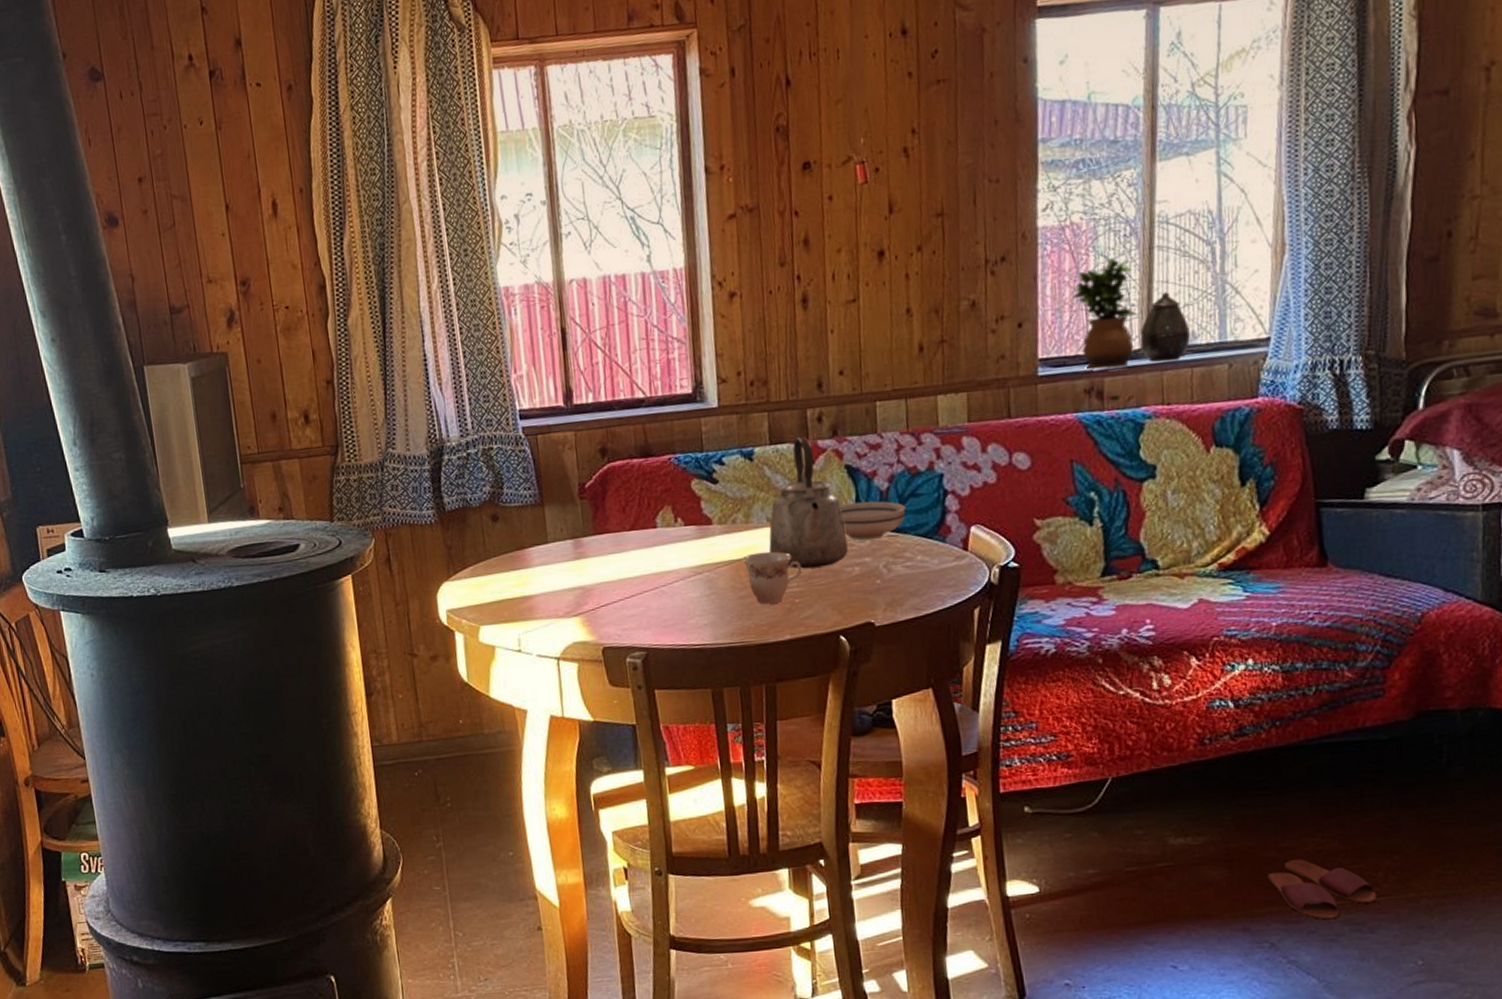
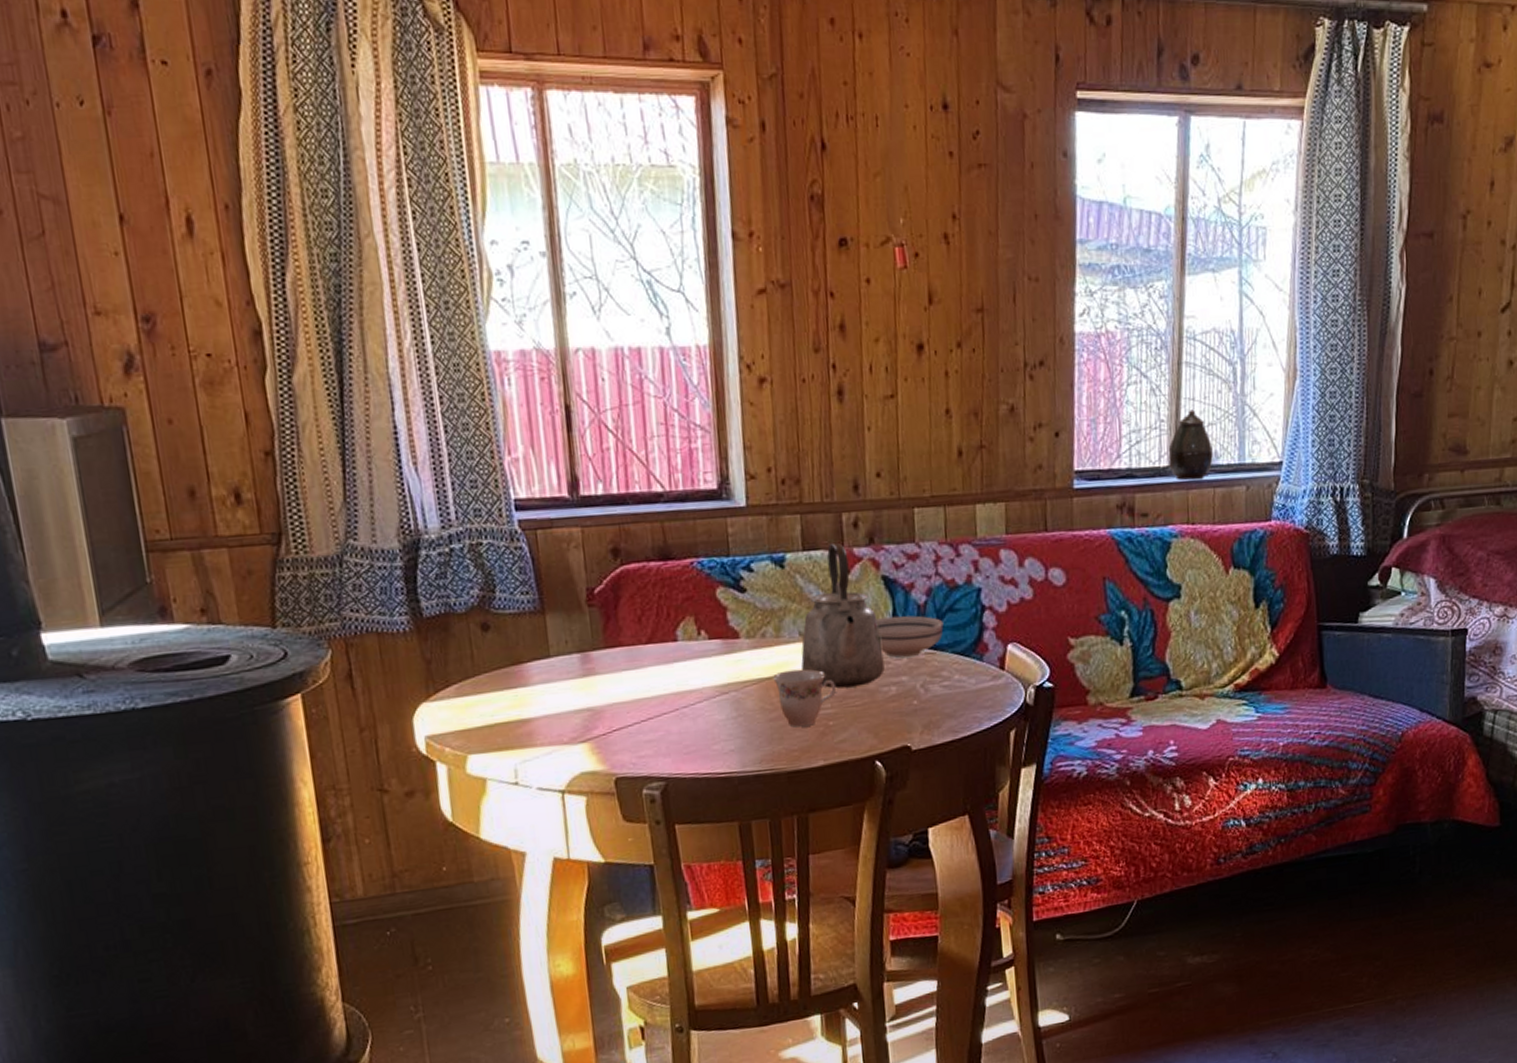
potted plant: present [1073,256,1136,370] -> none [1107,369,1165,486]
slippers: present [1268,859,1377,920] -> none [1272,970,1361,1027]

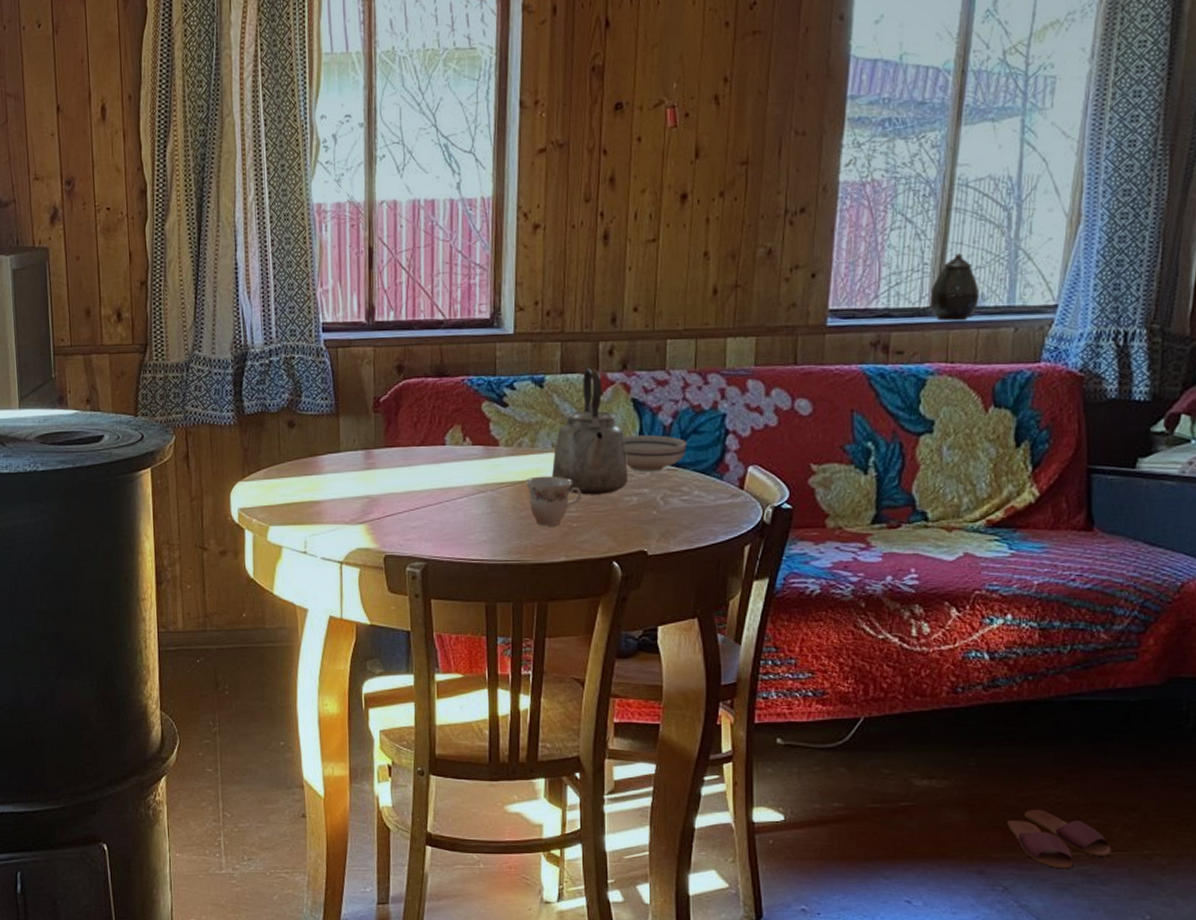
slippers: none [1272,970,1361,1027] -> present [1007,809,1112,870]

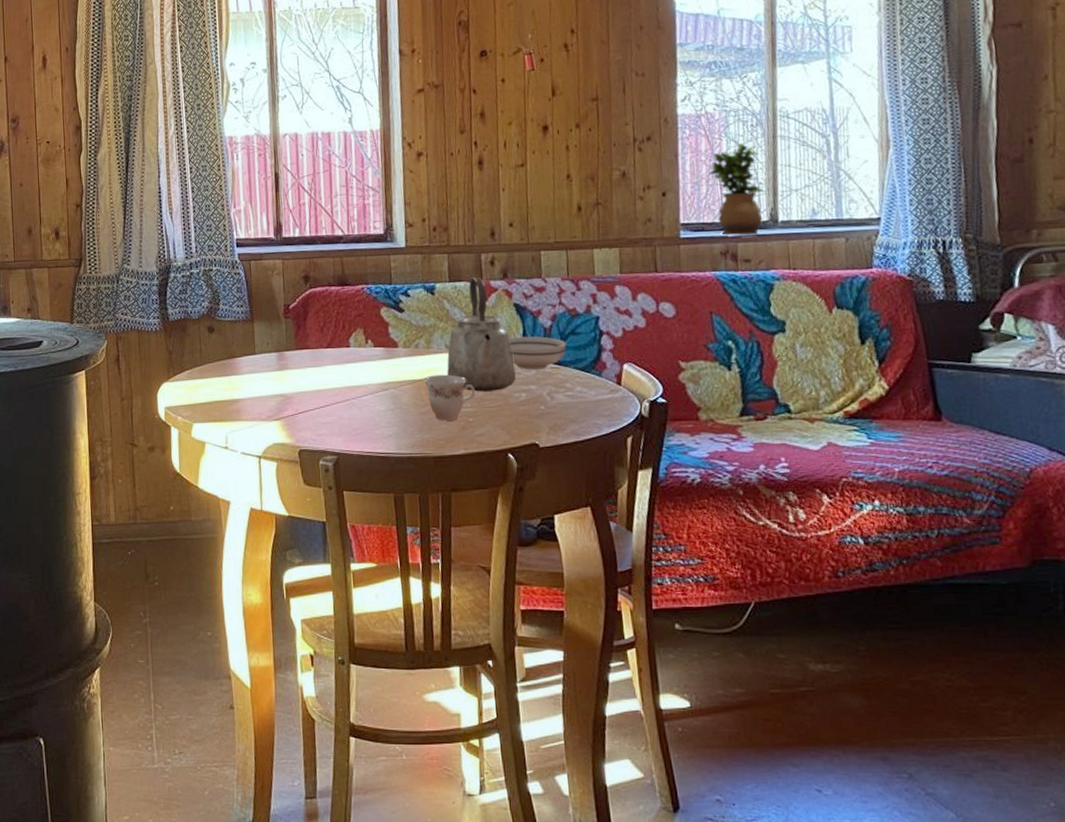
potted plant: none [867,215,929,325] -> present [709,142,764,236]
decorative jar: present [930,253,979,322] -> none [767,174,811,233]
slippers: present [1007,809,1112,870] -> none [903,693,1007,755]

